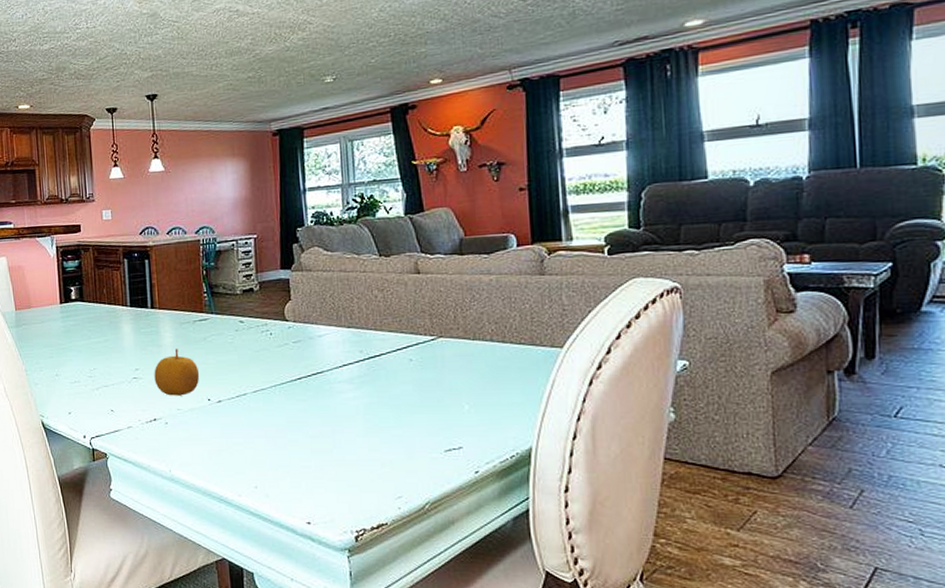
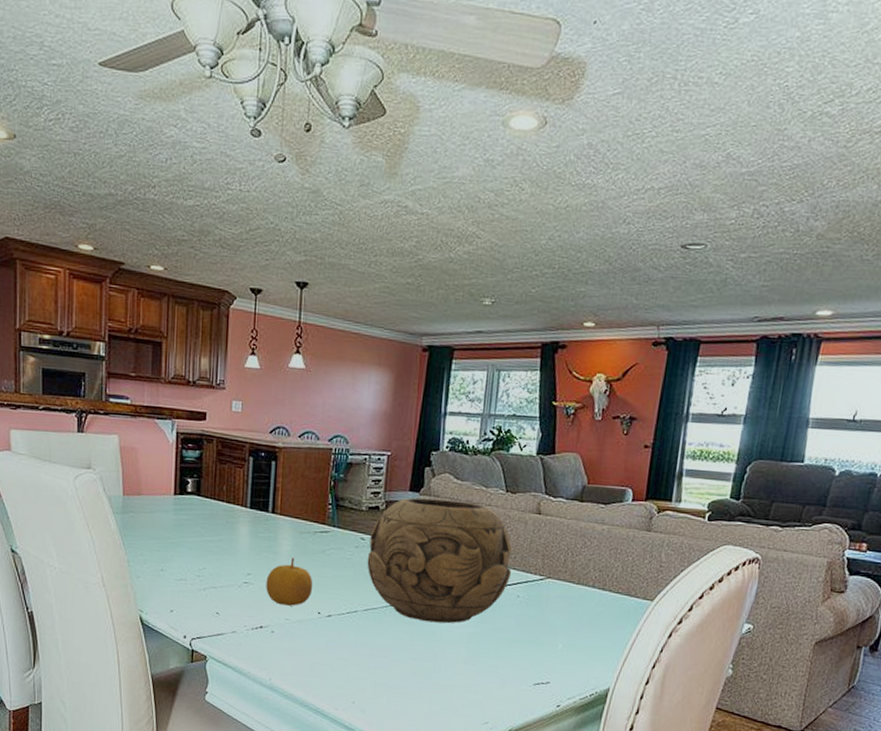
decorative bowl: none [248,271,400,397] -> present [367,497,512,624]

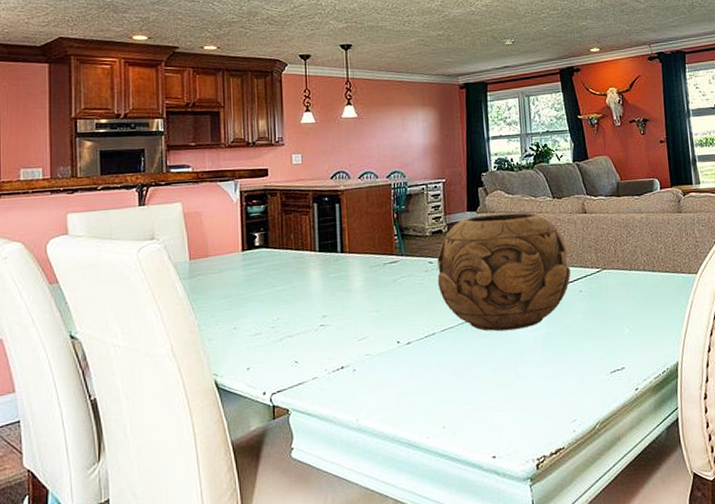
fruit: present [266,558,313,606] -> none [342,292,390,342]

